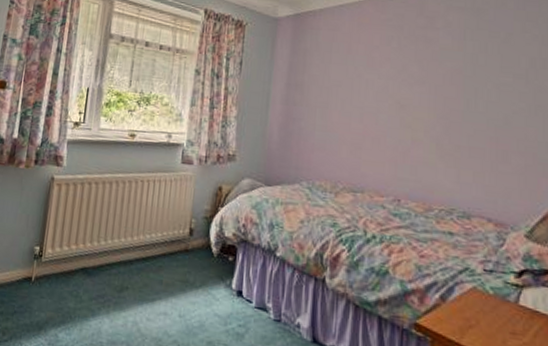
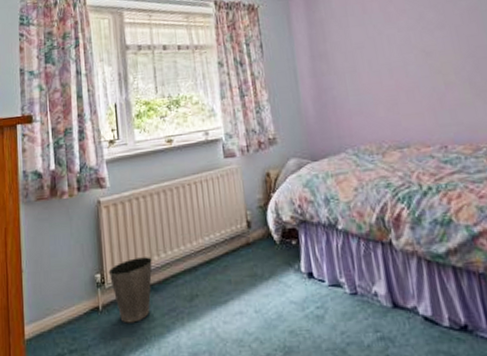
waste basket: none [47,239,92,301] -> present [108,257,153,324]

